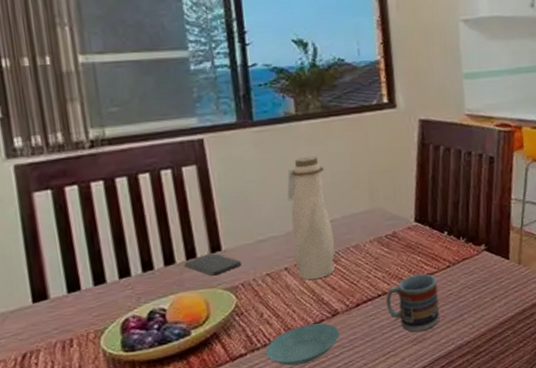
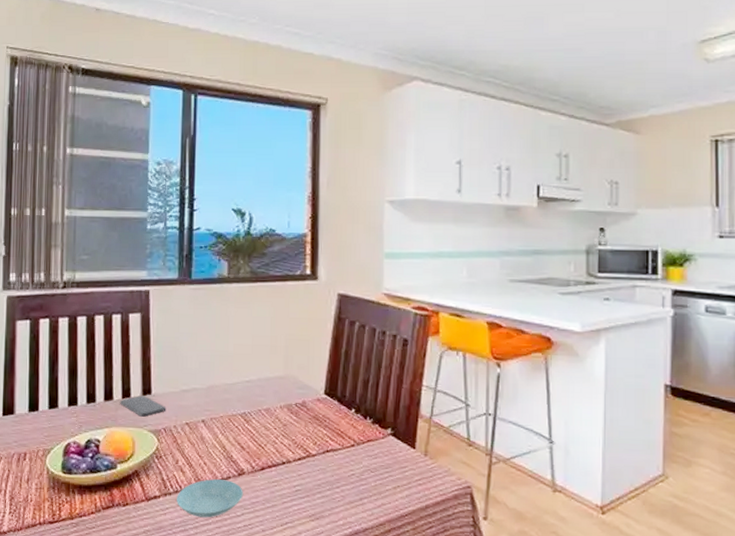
water bottle: present [287,156,335,280] -> none [211,318,248,436]
cup: present [385,274,440,332] -> none [289,448,340,508]

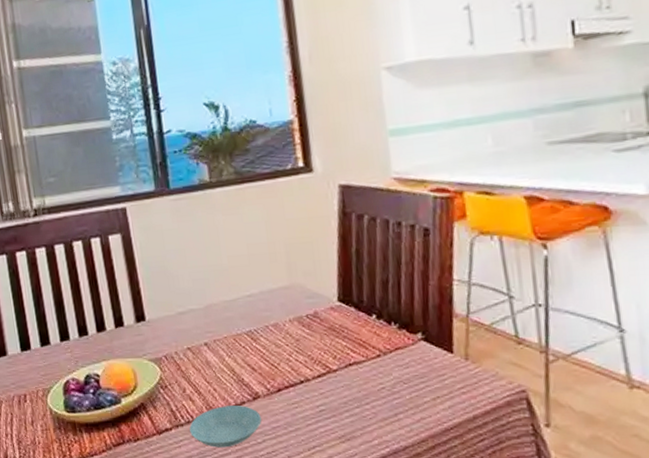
smartphone: present [120,396,166,417] -> none [113,323,164,346]

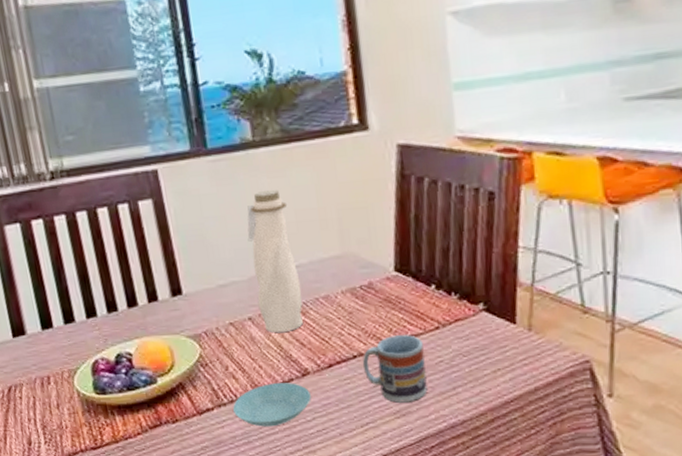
water bottle: none [204,226,254,358] -> present [247,190,303,333]
cup: none [308,362,371,427] -> present [362,335,428,403]

